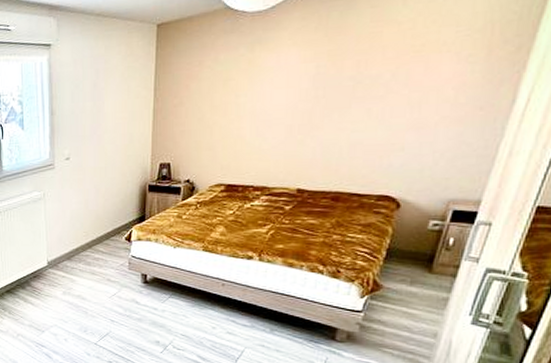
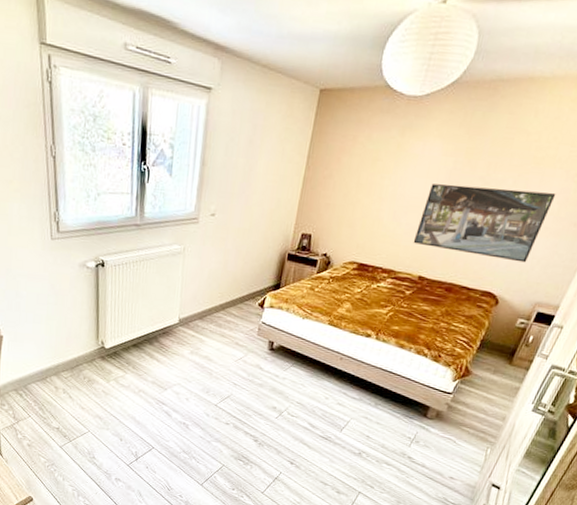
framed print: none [284,78,448,159] -> present [413,184,556,263]

